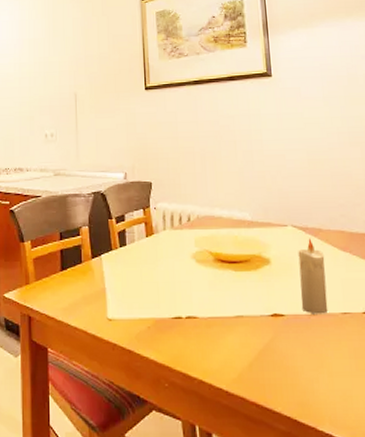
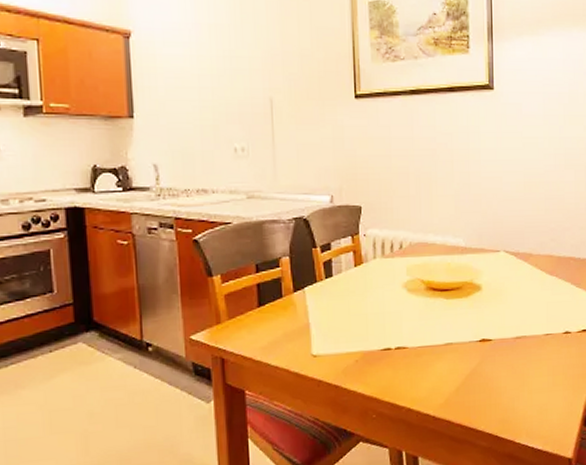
candle: present [298,238,328,314] -> none [508,263,533,337]

